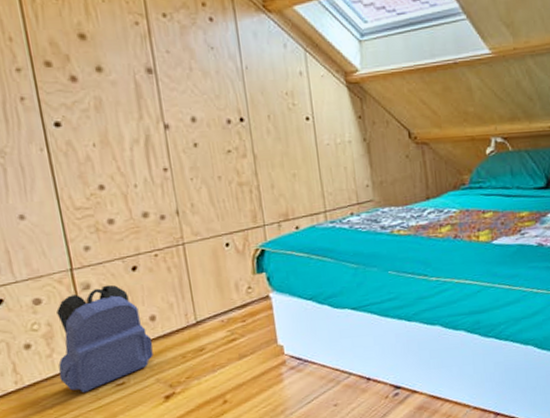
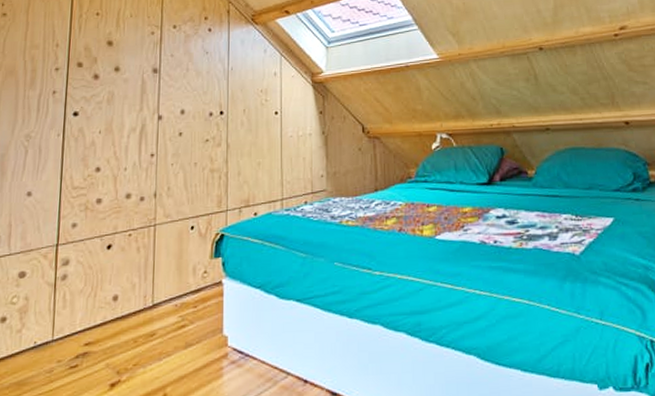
backpack: present [56,284,154,393] -> none [22,261,111,374]

